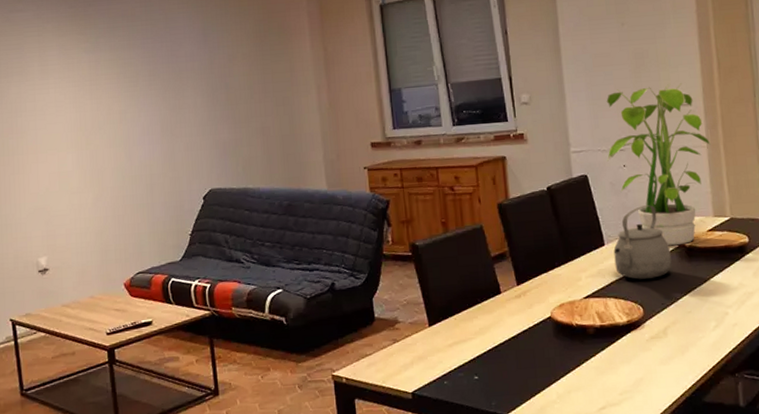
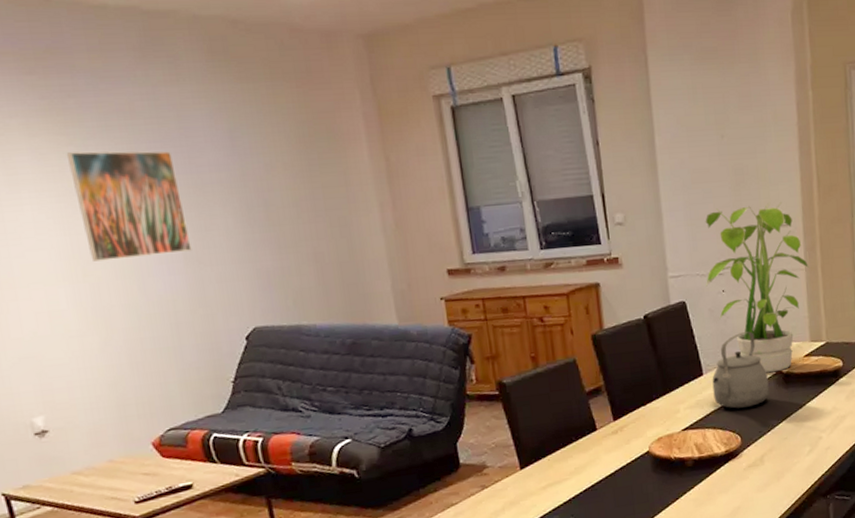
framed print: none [83,46,168,133] -> present [66,151,192,262]

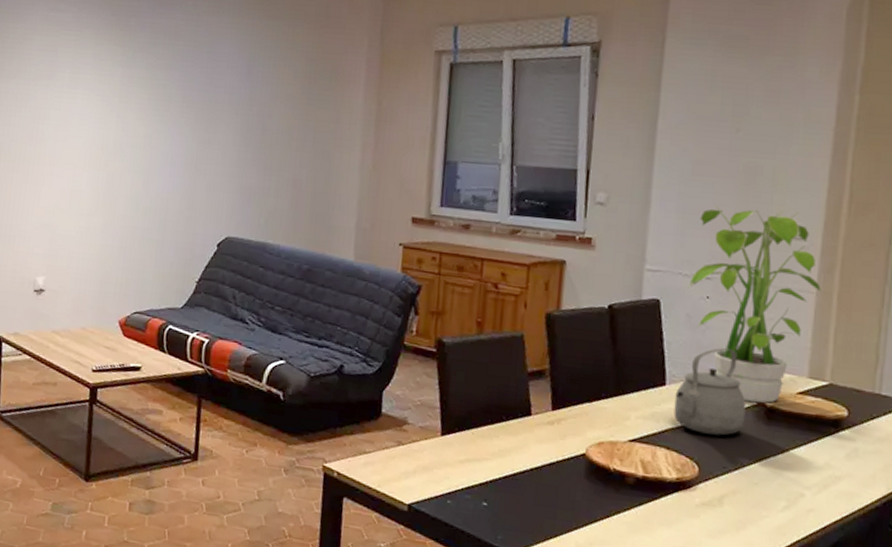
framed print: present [66,151,192,262] -> none [114,61,198,159]

